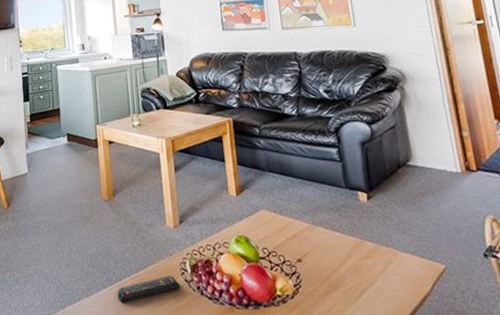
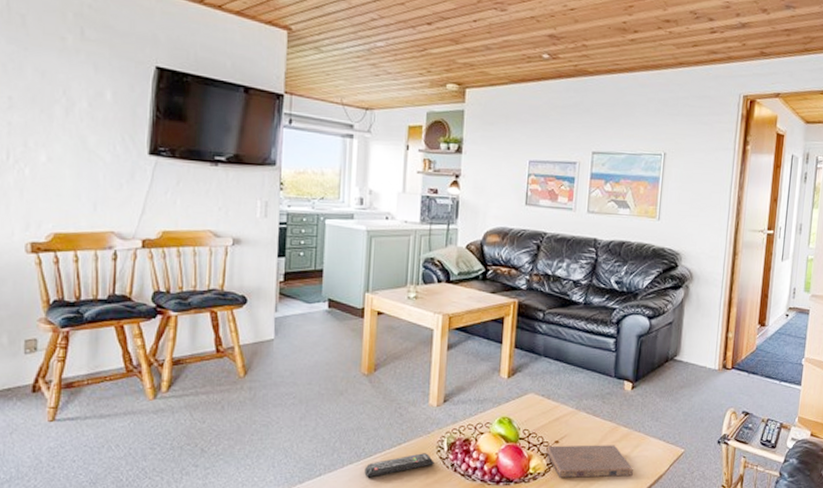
book: none [291,262,392,300] -> present [547,445,633,478]

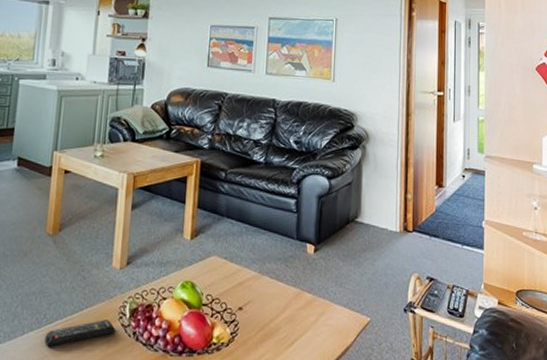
book: present [547,445,633,478] -> none [231,312,319,349]

